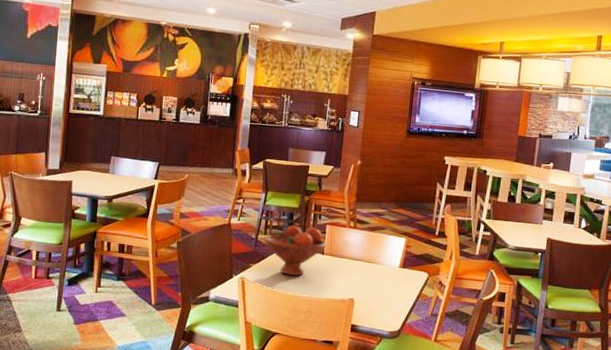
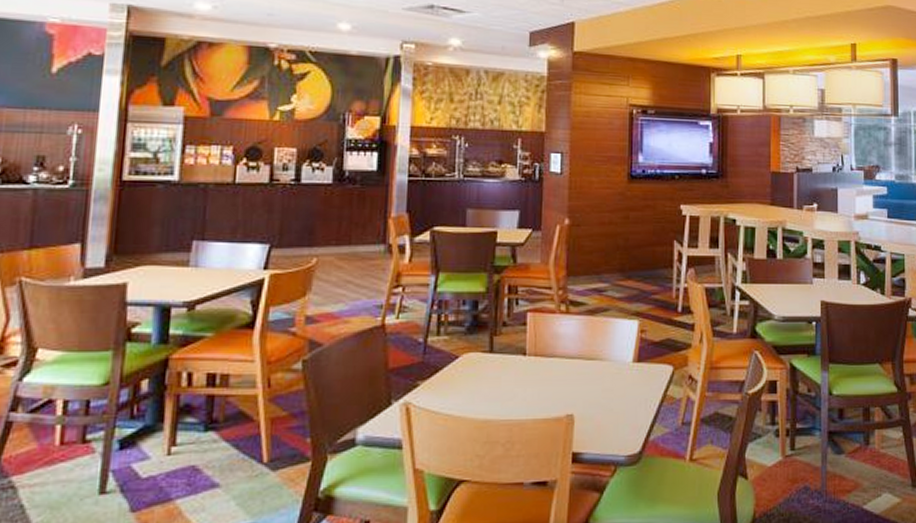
fruit bowl: present [263,225,326,276] -> none [435,317,528,391]

